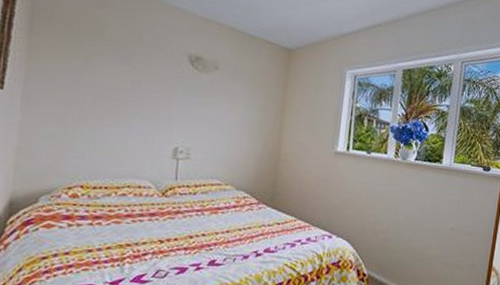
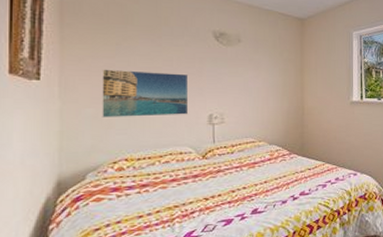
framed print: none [61,84,157,145] -> present [102,69,189,118]

